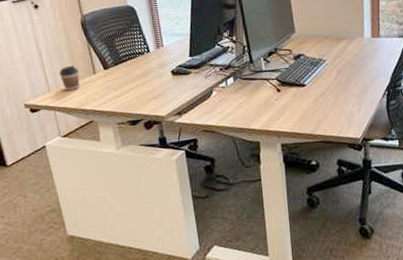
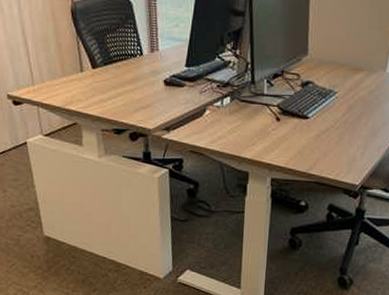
coffee cup: present [58,65,80,91] -> none [44,58,66,87]

